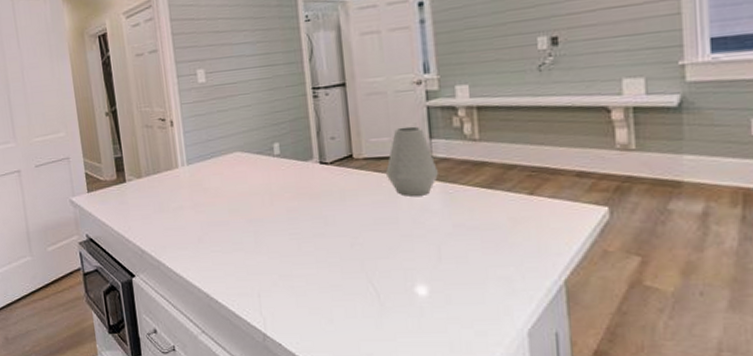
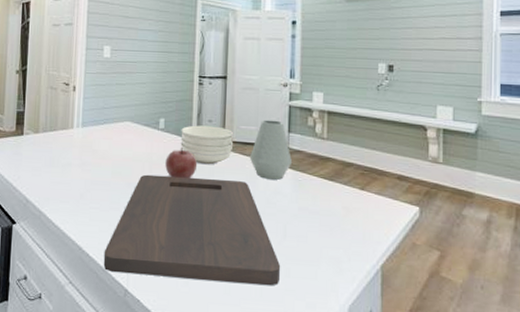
cutting board: none [233,202,440,317] -> present [103,174,281,286]
fruit: none [287,173,325,208] -> present [165,148,198,178]
bowl: none [300,143,365,189] -> present [180,125,234,165]

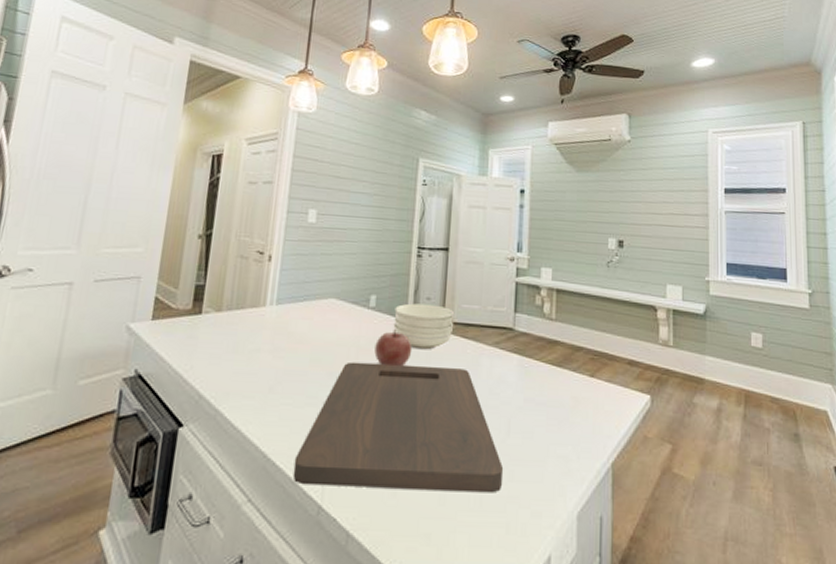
vase: present [249,119,293,180] -> none [471,297,519,367]

